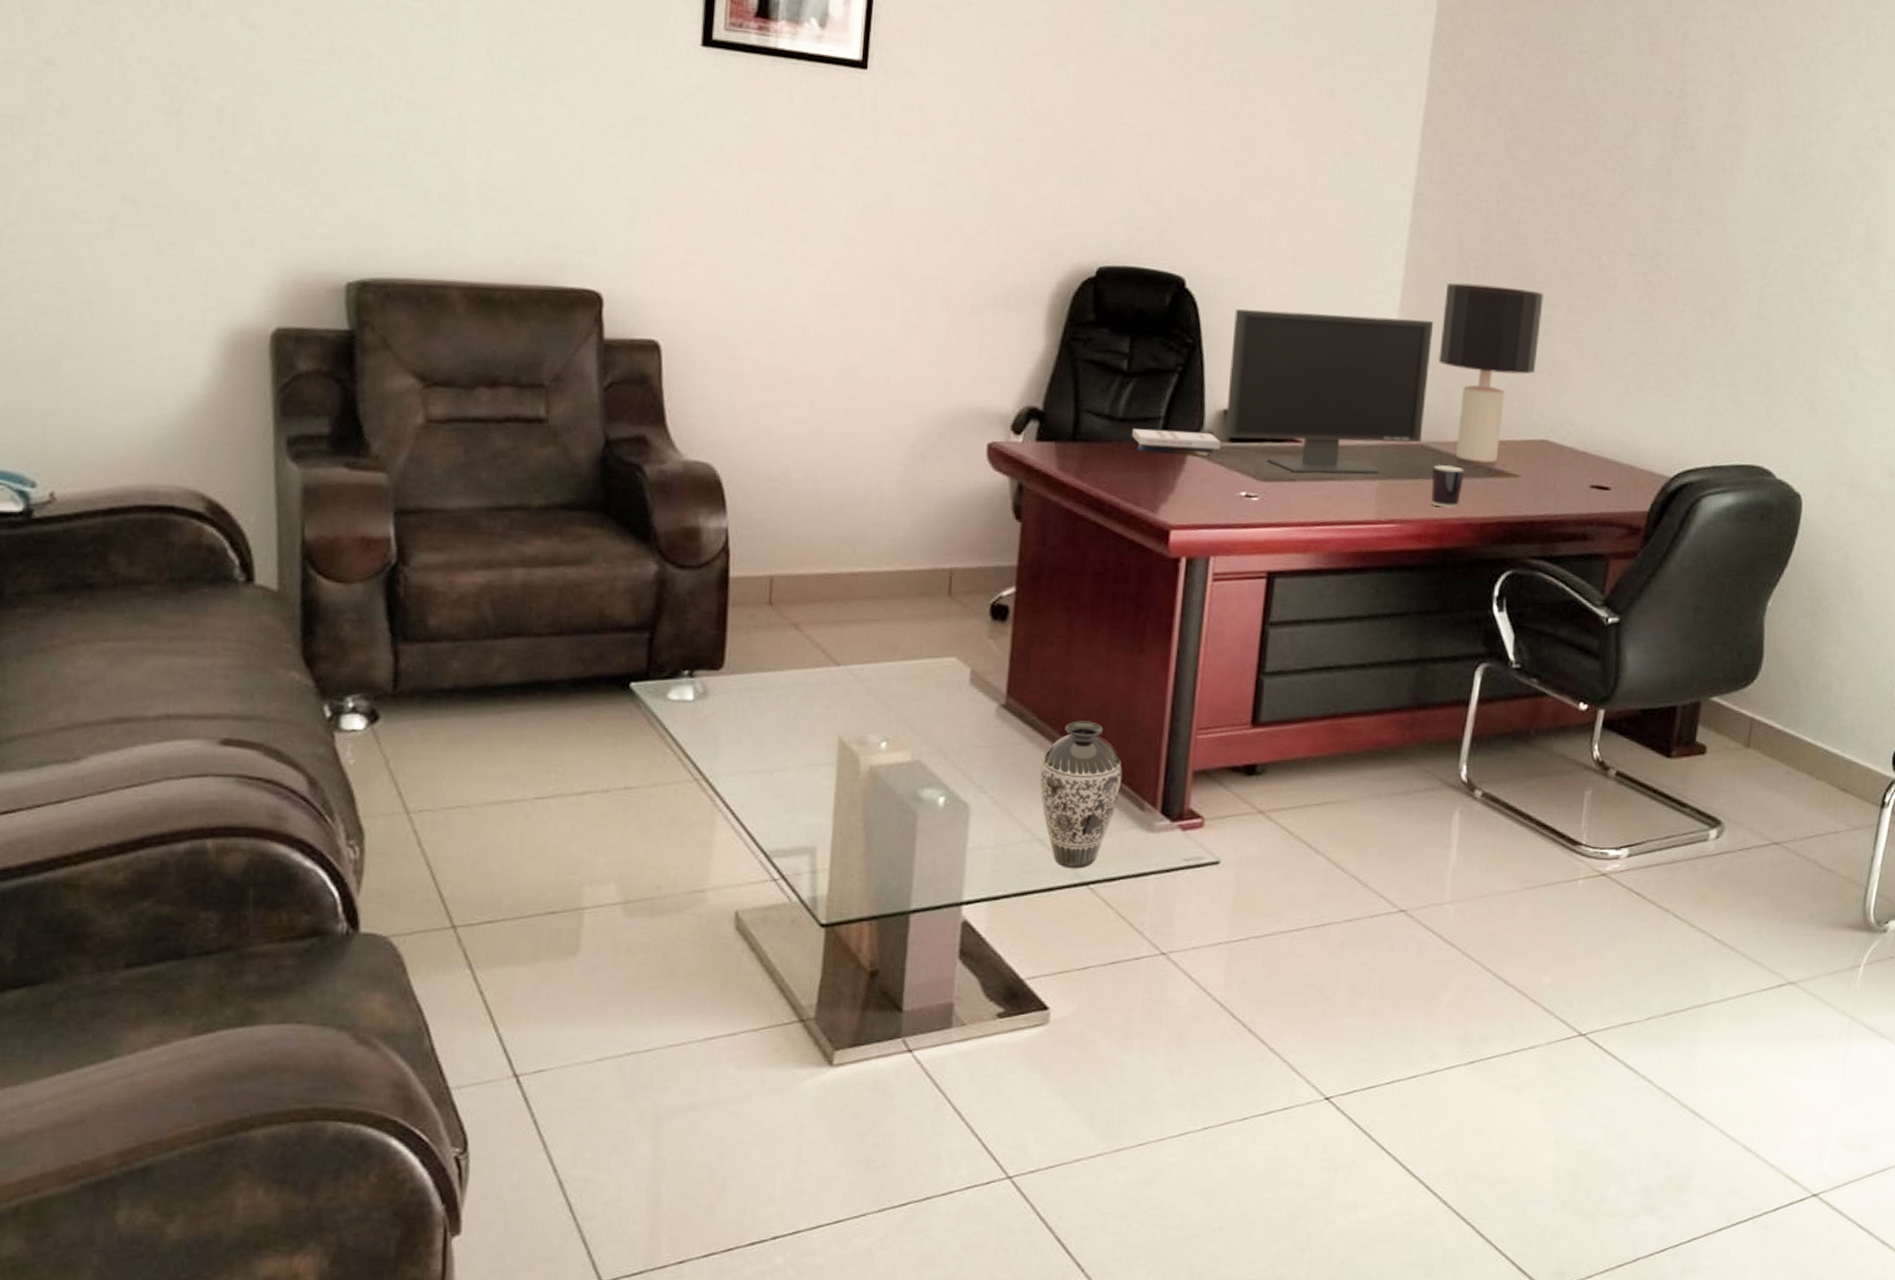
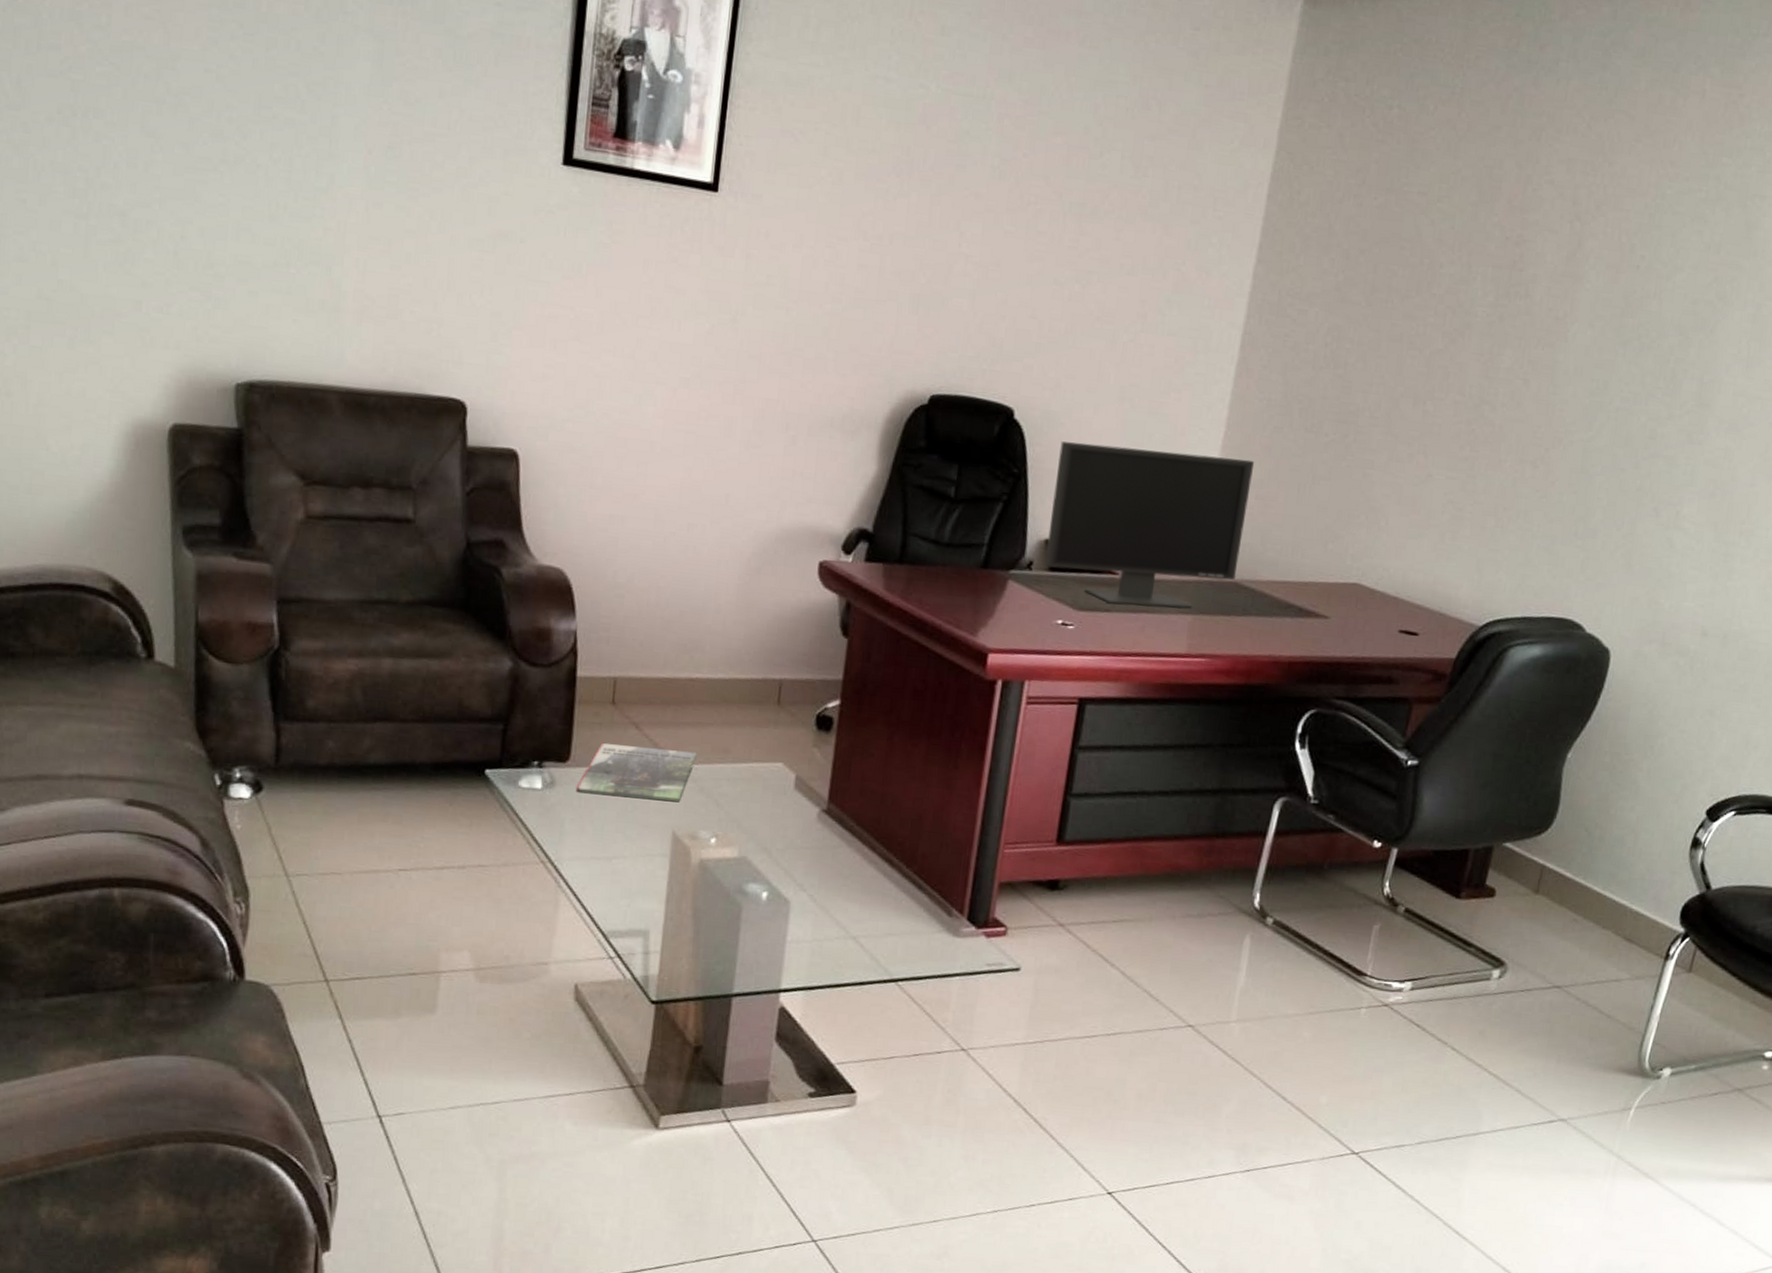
magazine: none [731,646,863,706] -> present [575,742,697,803]
decorative vase: present [1039,720,1123,869] -> none [855,829,934,967]
books: present [1132,429,1221,457] -> none [956,554,1041,585]
mug: present [1431,464,1465,509] -> none [1241,602,1276,646]
desk lamp: present [1438,282,1544,468] -> none [1256,423,1366,608]

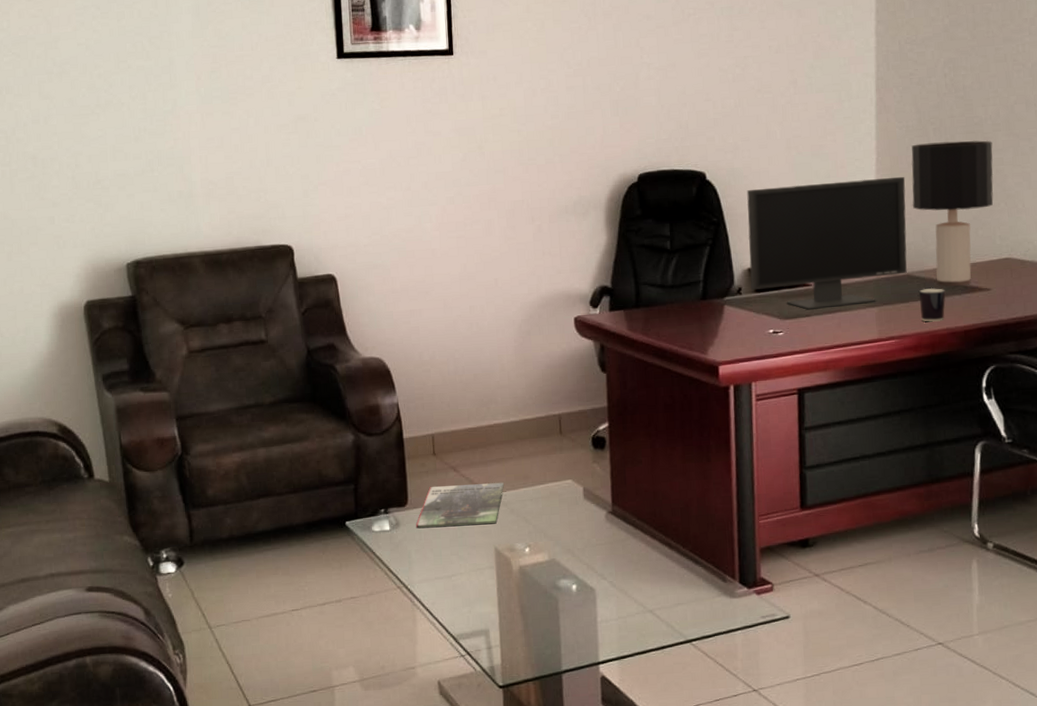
mug: none [1241,602,1276,646] -> present [918,287,946,323]
desk lamp: none [1256,423,1366,608] -> present [911,140,994,287]

